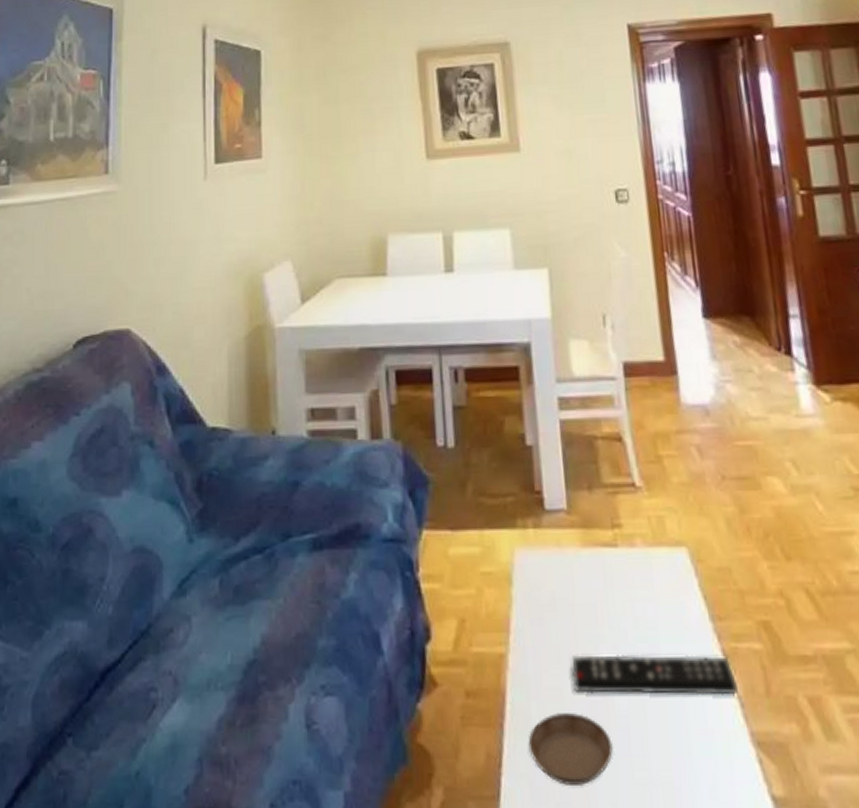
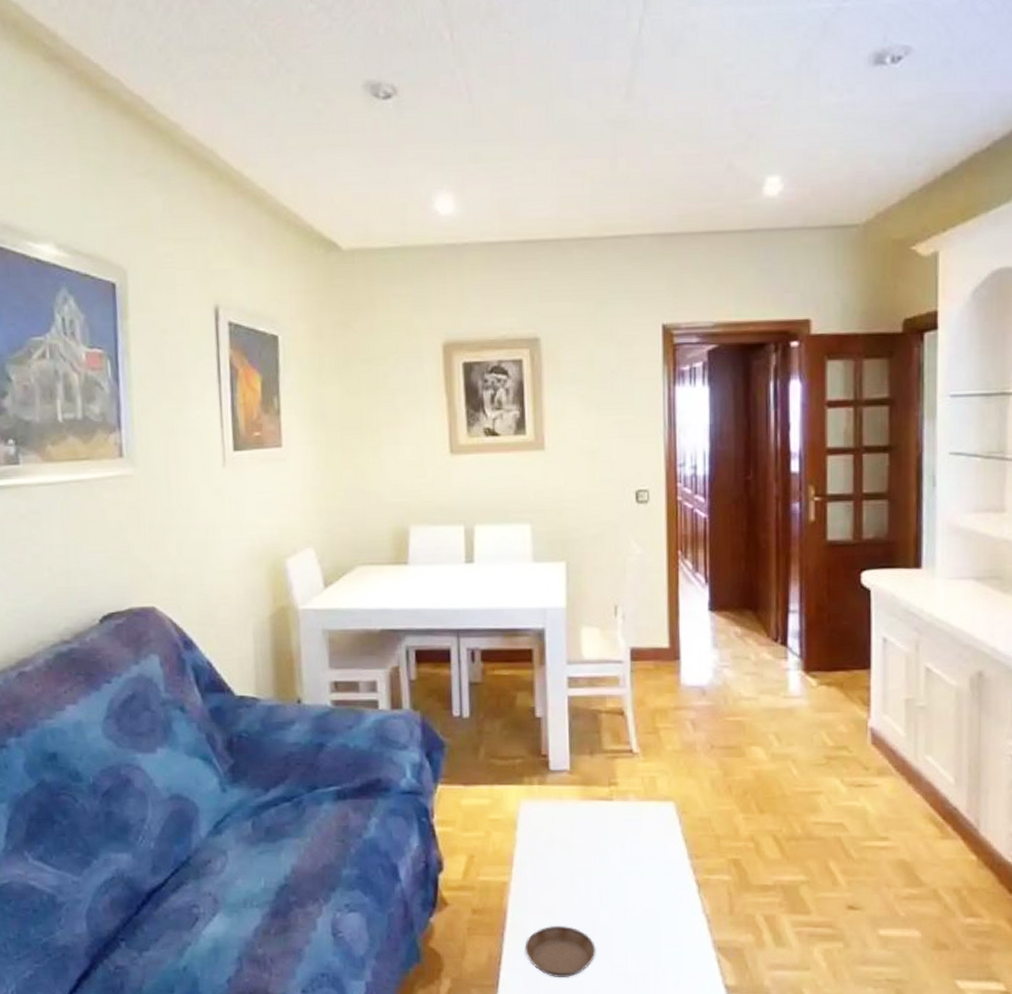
remote control: present [571,654,740,695] -> none [565,883,707,914]

